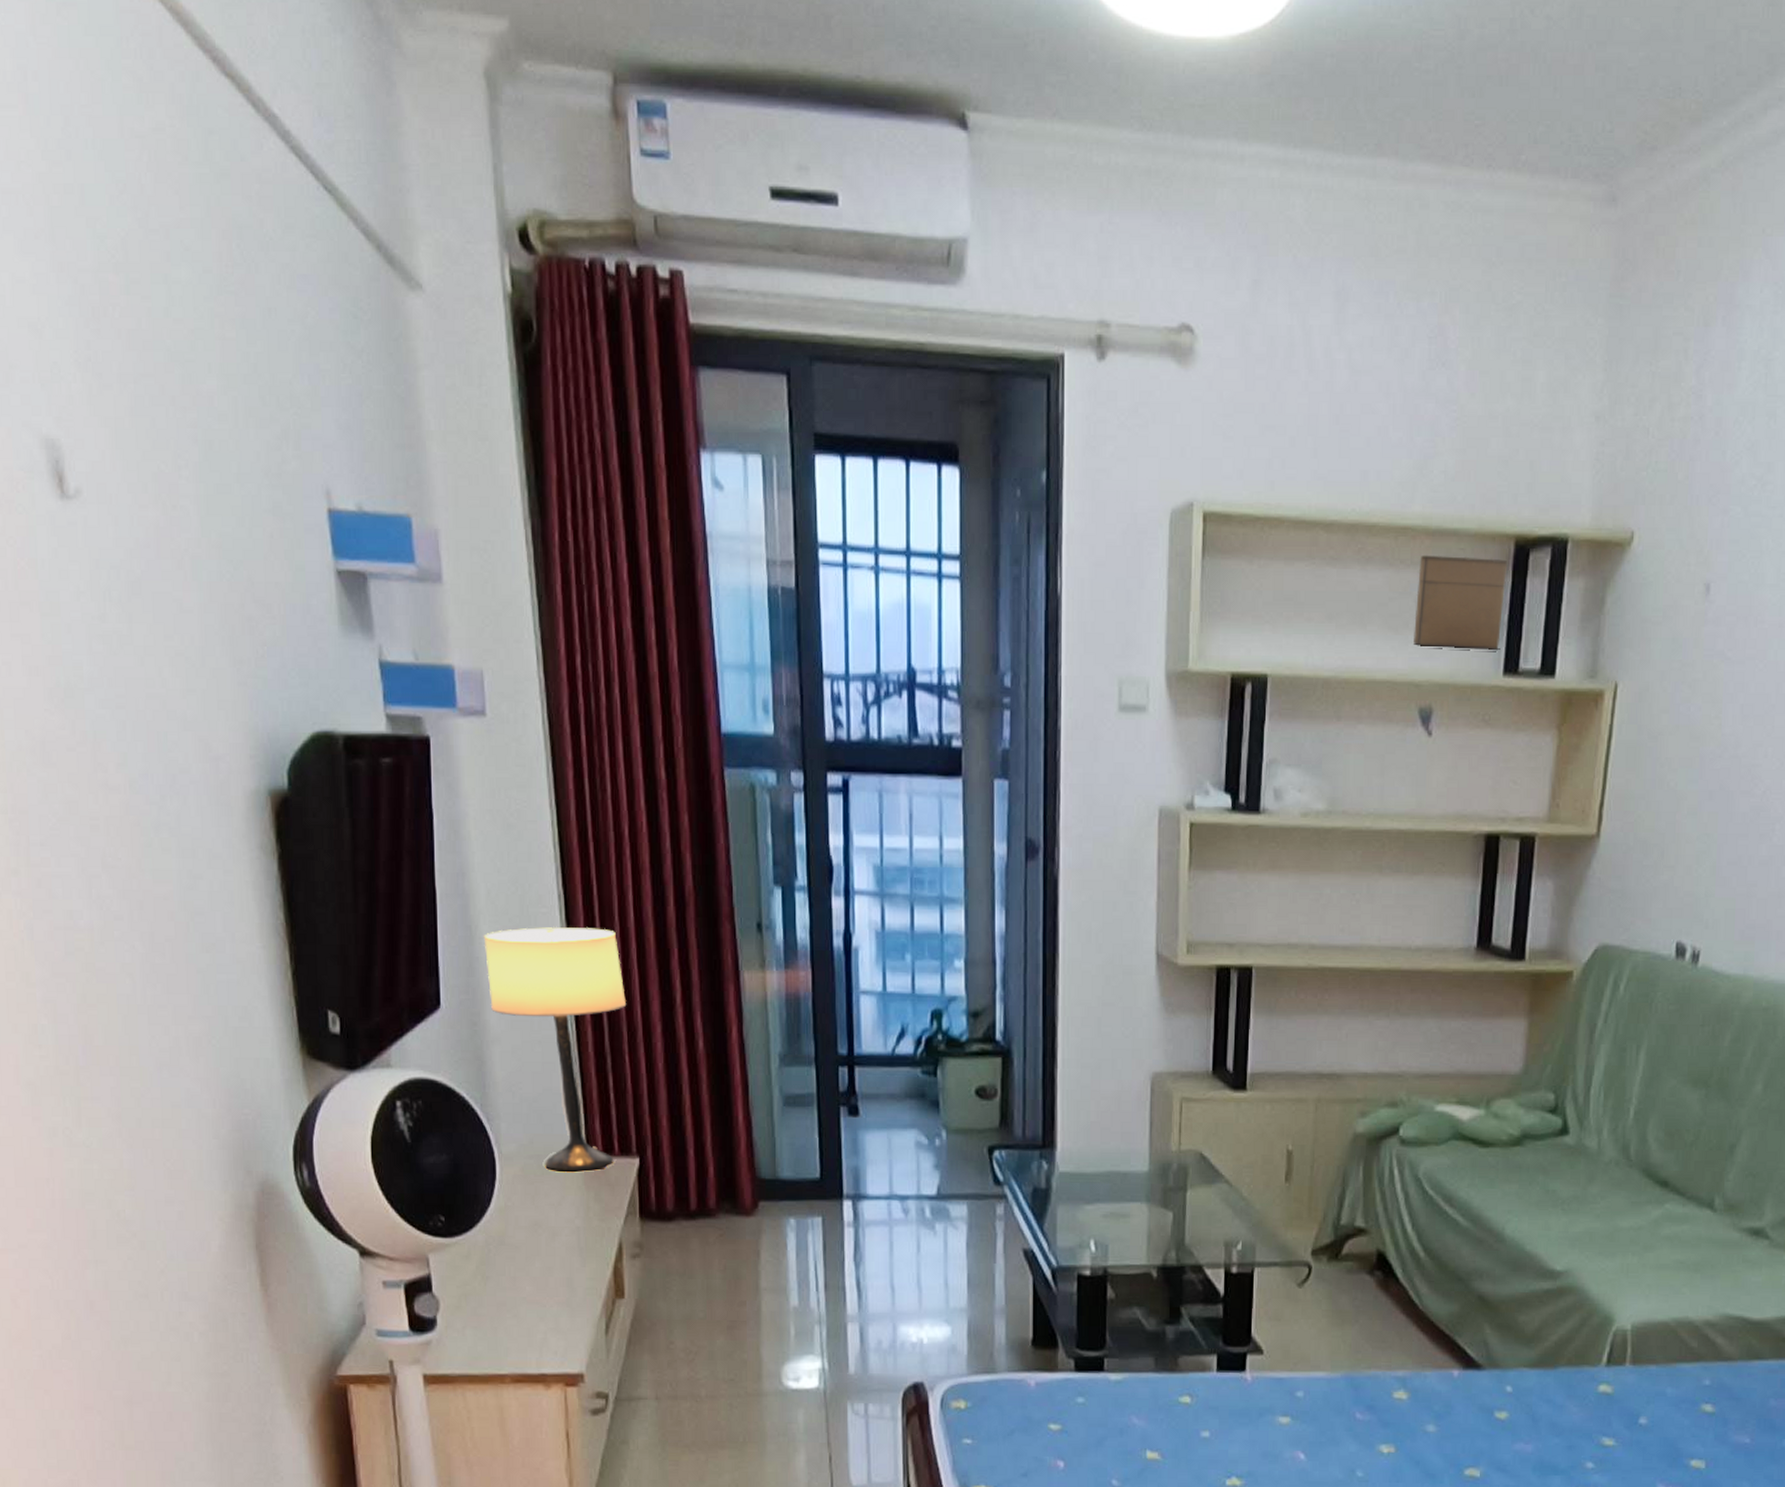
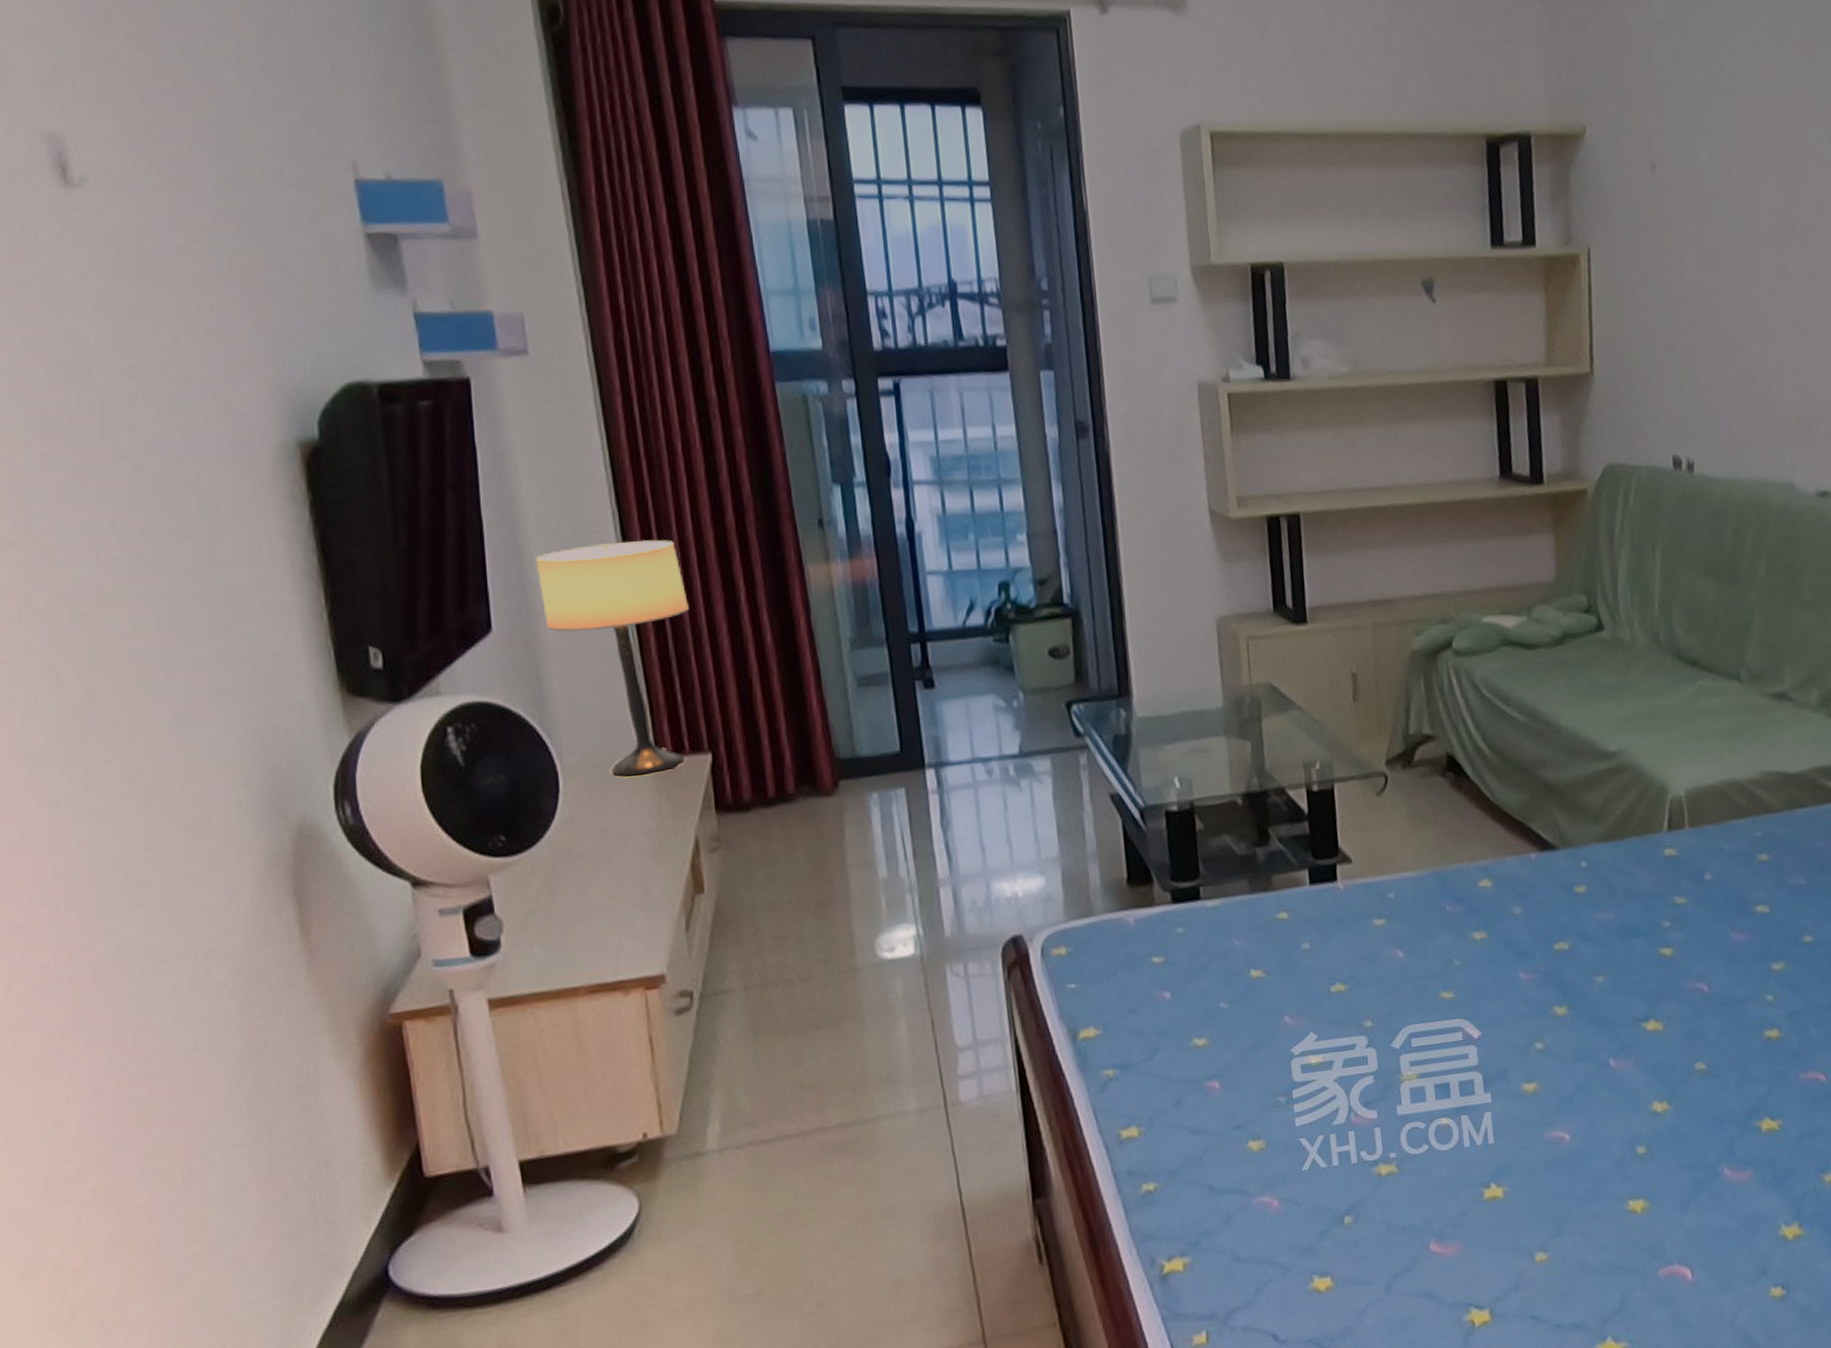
decorative box: present [1414,556,1507,651] -> none [1406,154,1484,230]

